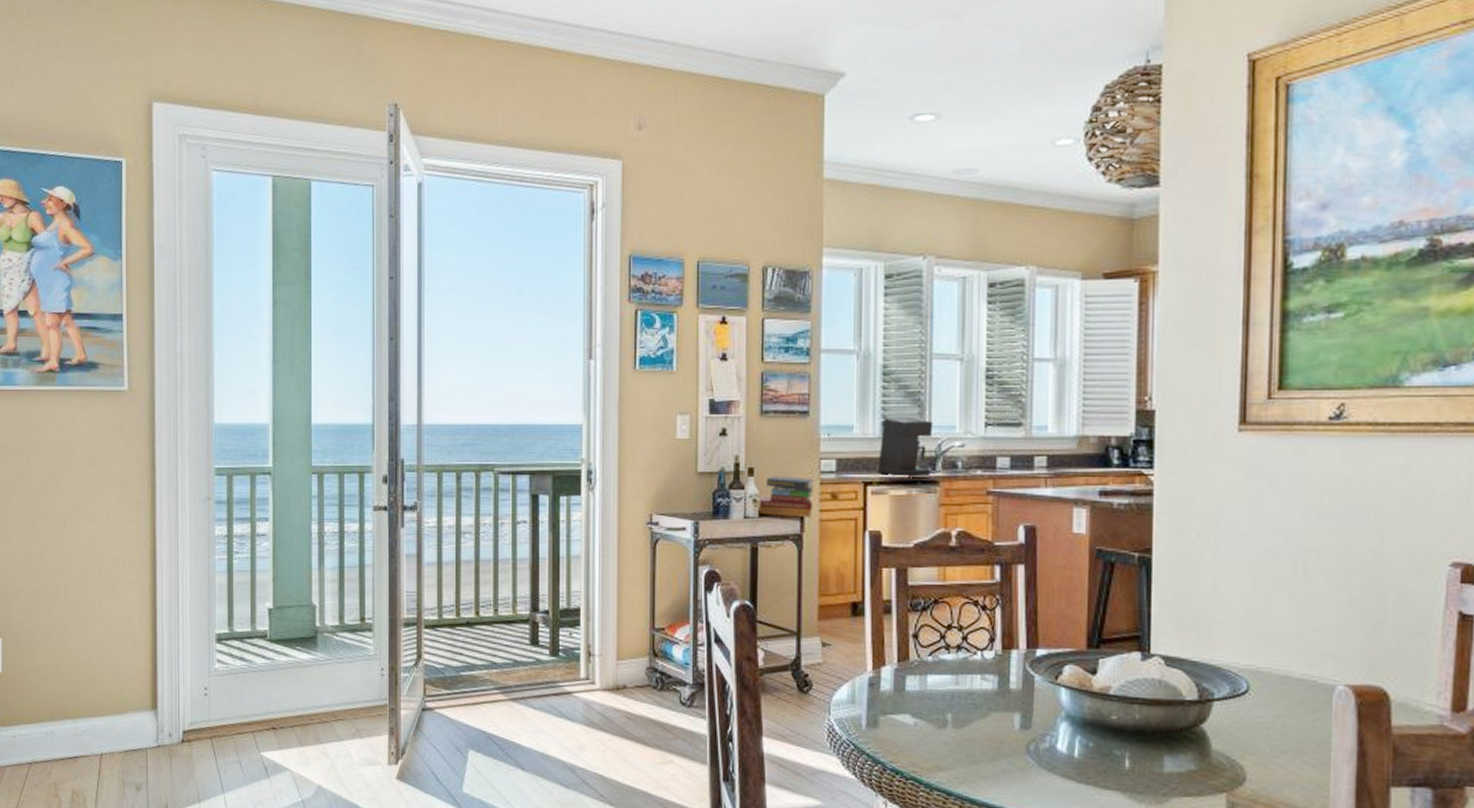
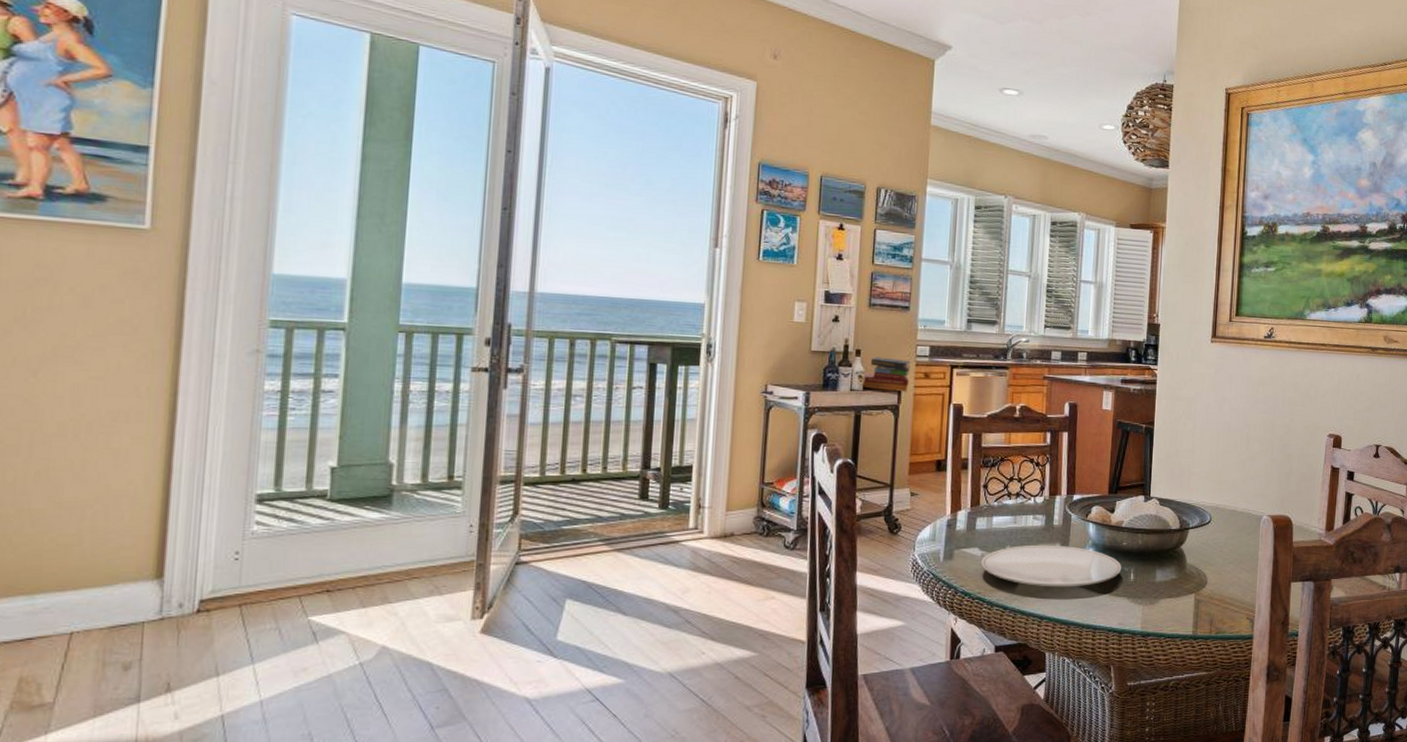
coffee maker: present [877,417,933,479] -> none [961,316,1006,364]
plate: none [915,713,1112,773] -> present [981,544,1122,587]

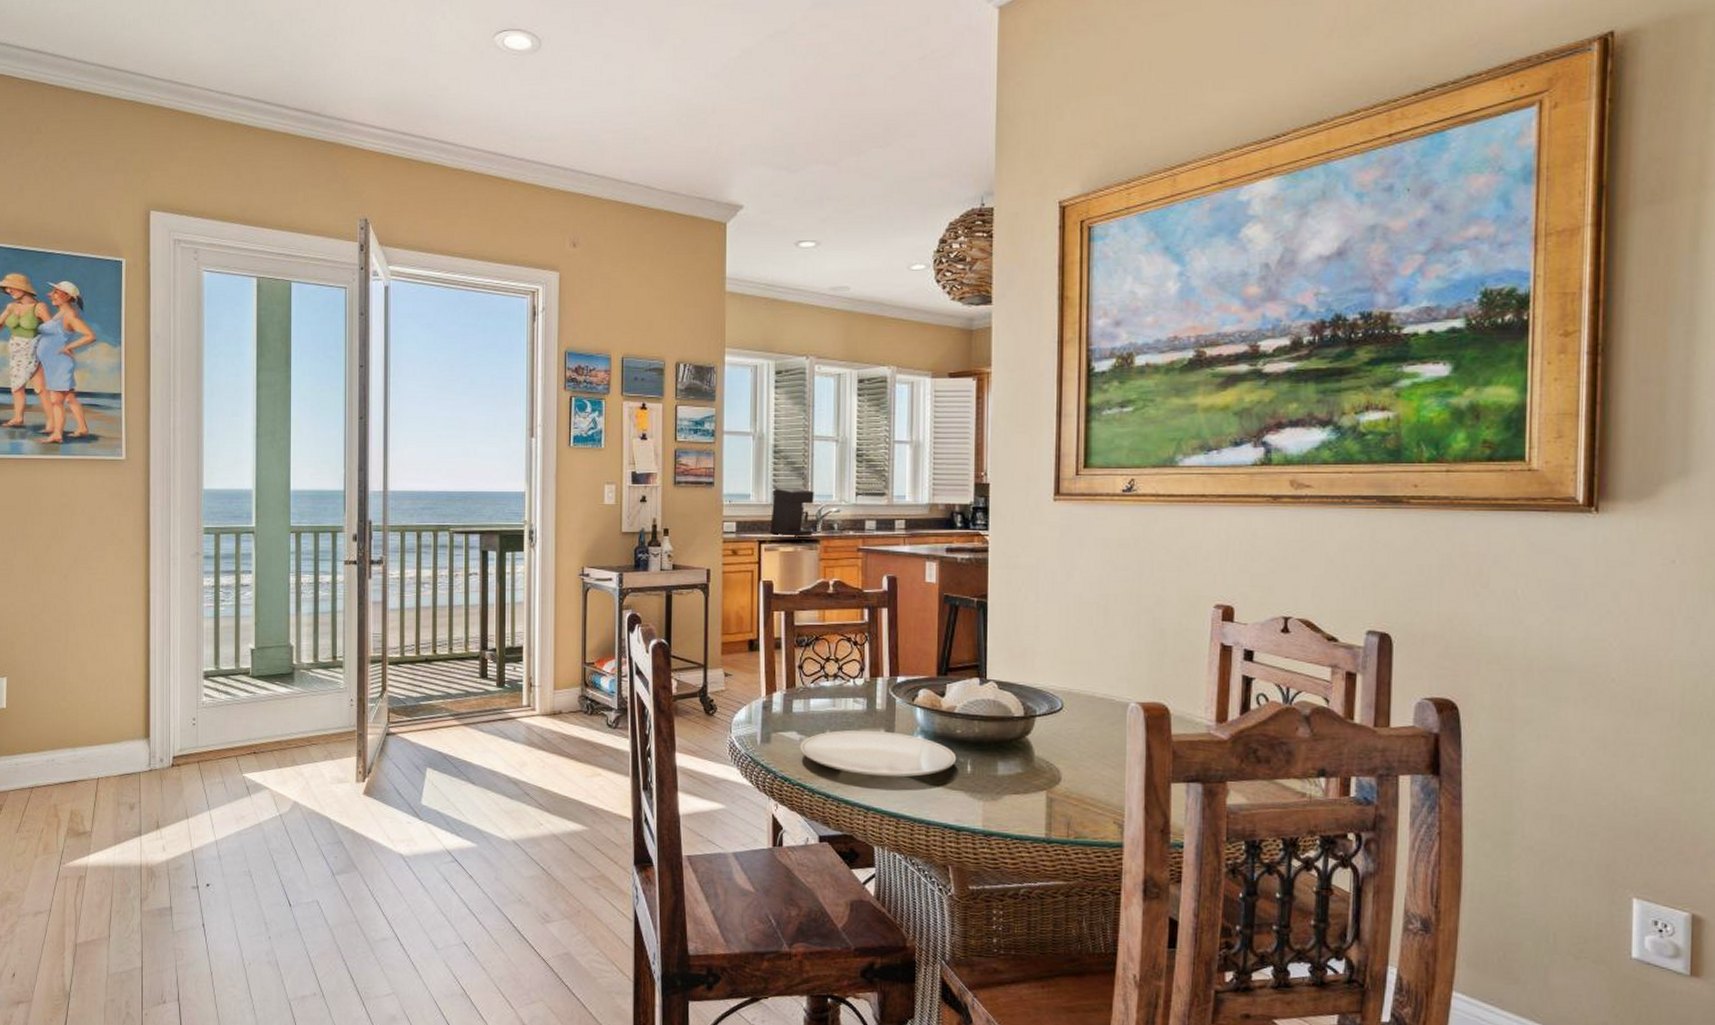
books: present [862,357,911,392] -> none [671,535,718,570]
coffee maker: none [961,316,1006,364] -> present [769,488,814,538]

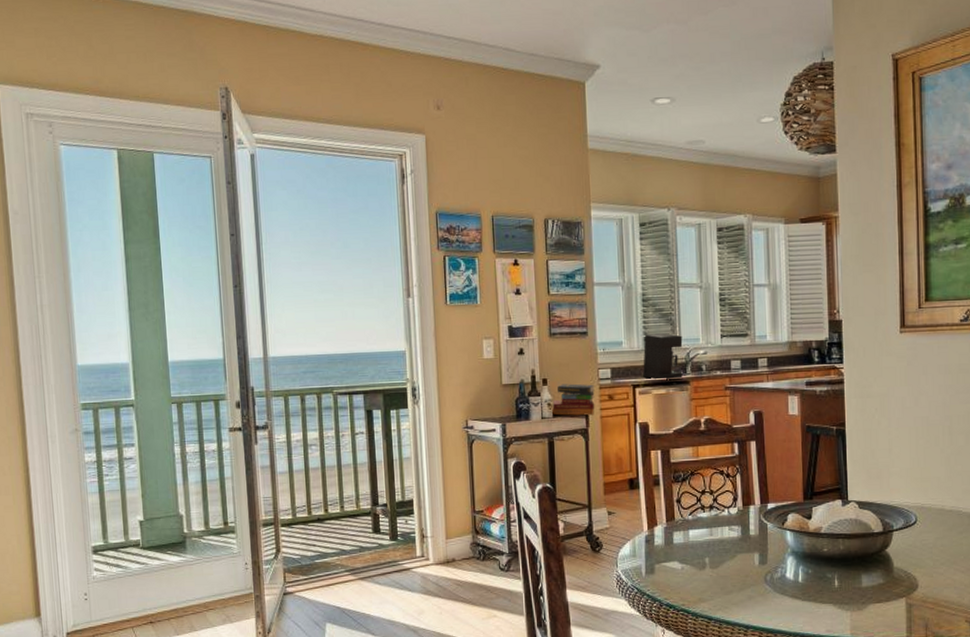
books: none [671,535,718,570] -> present [551,383,595,416]
plate: present [800,730,957,777] -> none [682,554,825,597]

